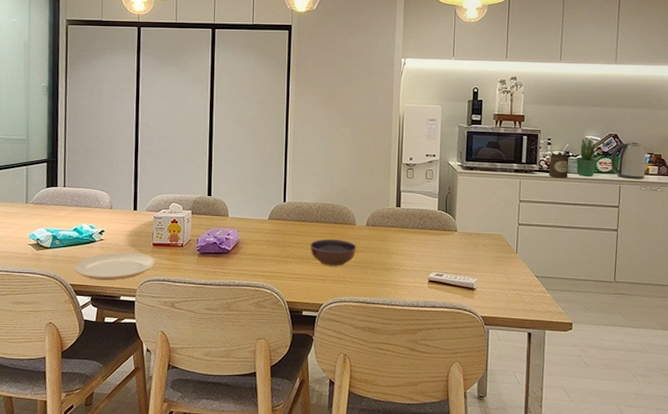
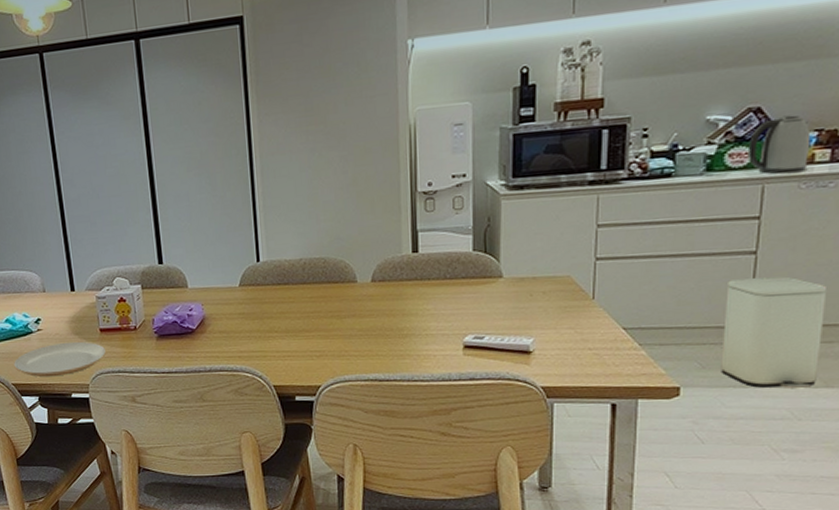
bowl: present [310,238,357,267] -> none [297,303,361,339]
canister: present [549,152,569,178] -> none [644,146,678,186]
planter: present [576,137,598,177] -> none [689,119,727,179]
pedal bin: none [598,247,660,330] -> present [721,276,828,389]

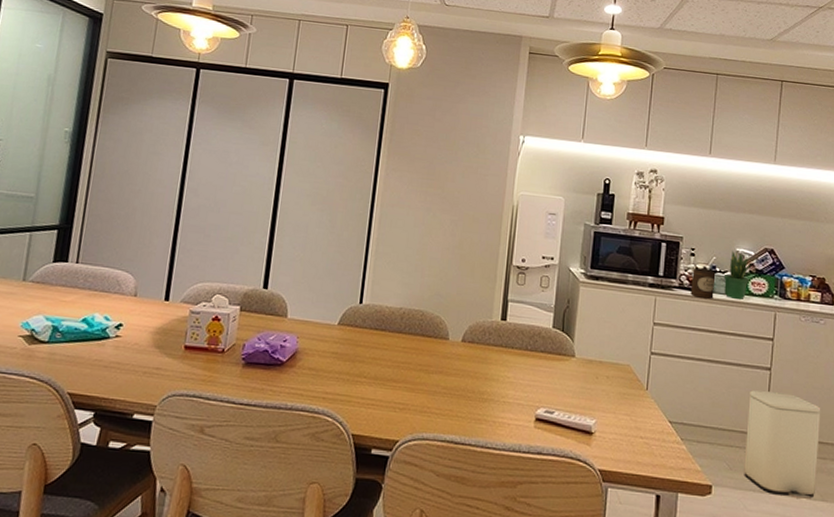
plate: present [14,341,106,377] -> none [76,354,185,392]
canister: none [644,146,678,186] -> present [690,265,716,299]
planter: none [689,119,727,179] -> present [723,250,751,299]
kettle: present [749,115,811,175] -> none [765,260,808,308]

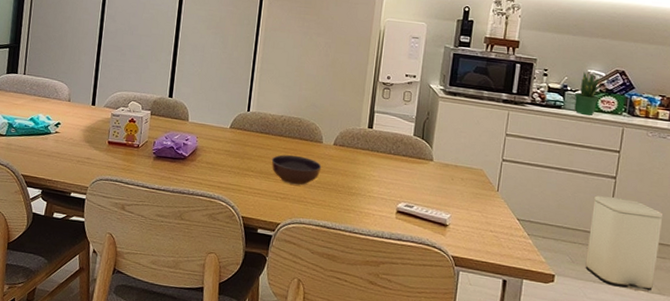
bowl: none [388,355,448,393] -> present [271,154,322,186]
canister: present [690,265,716,299] -> none [542,85,567,114]

